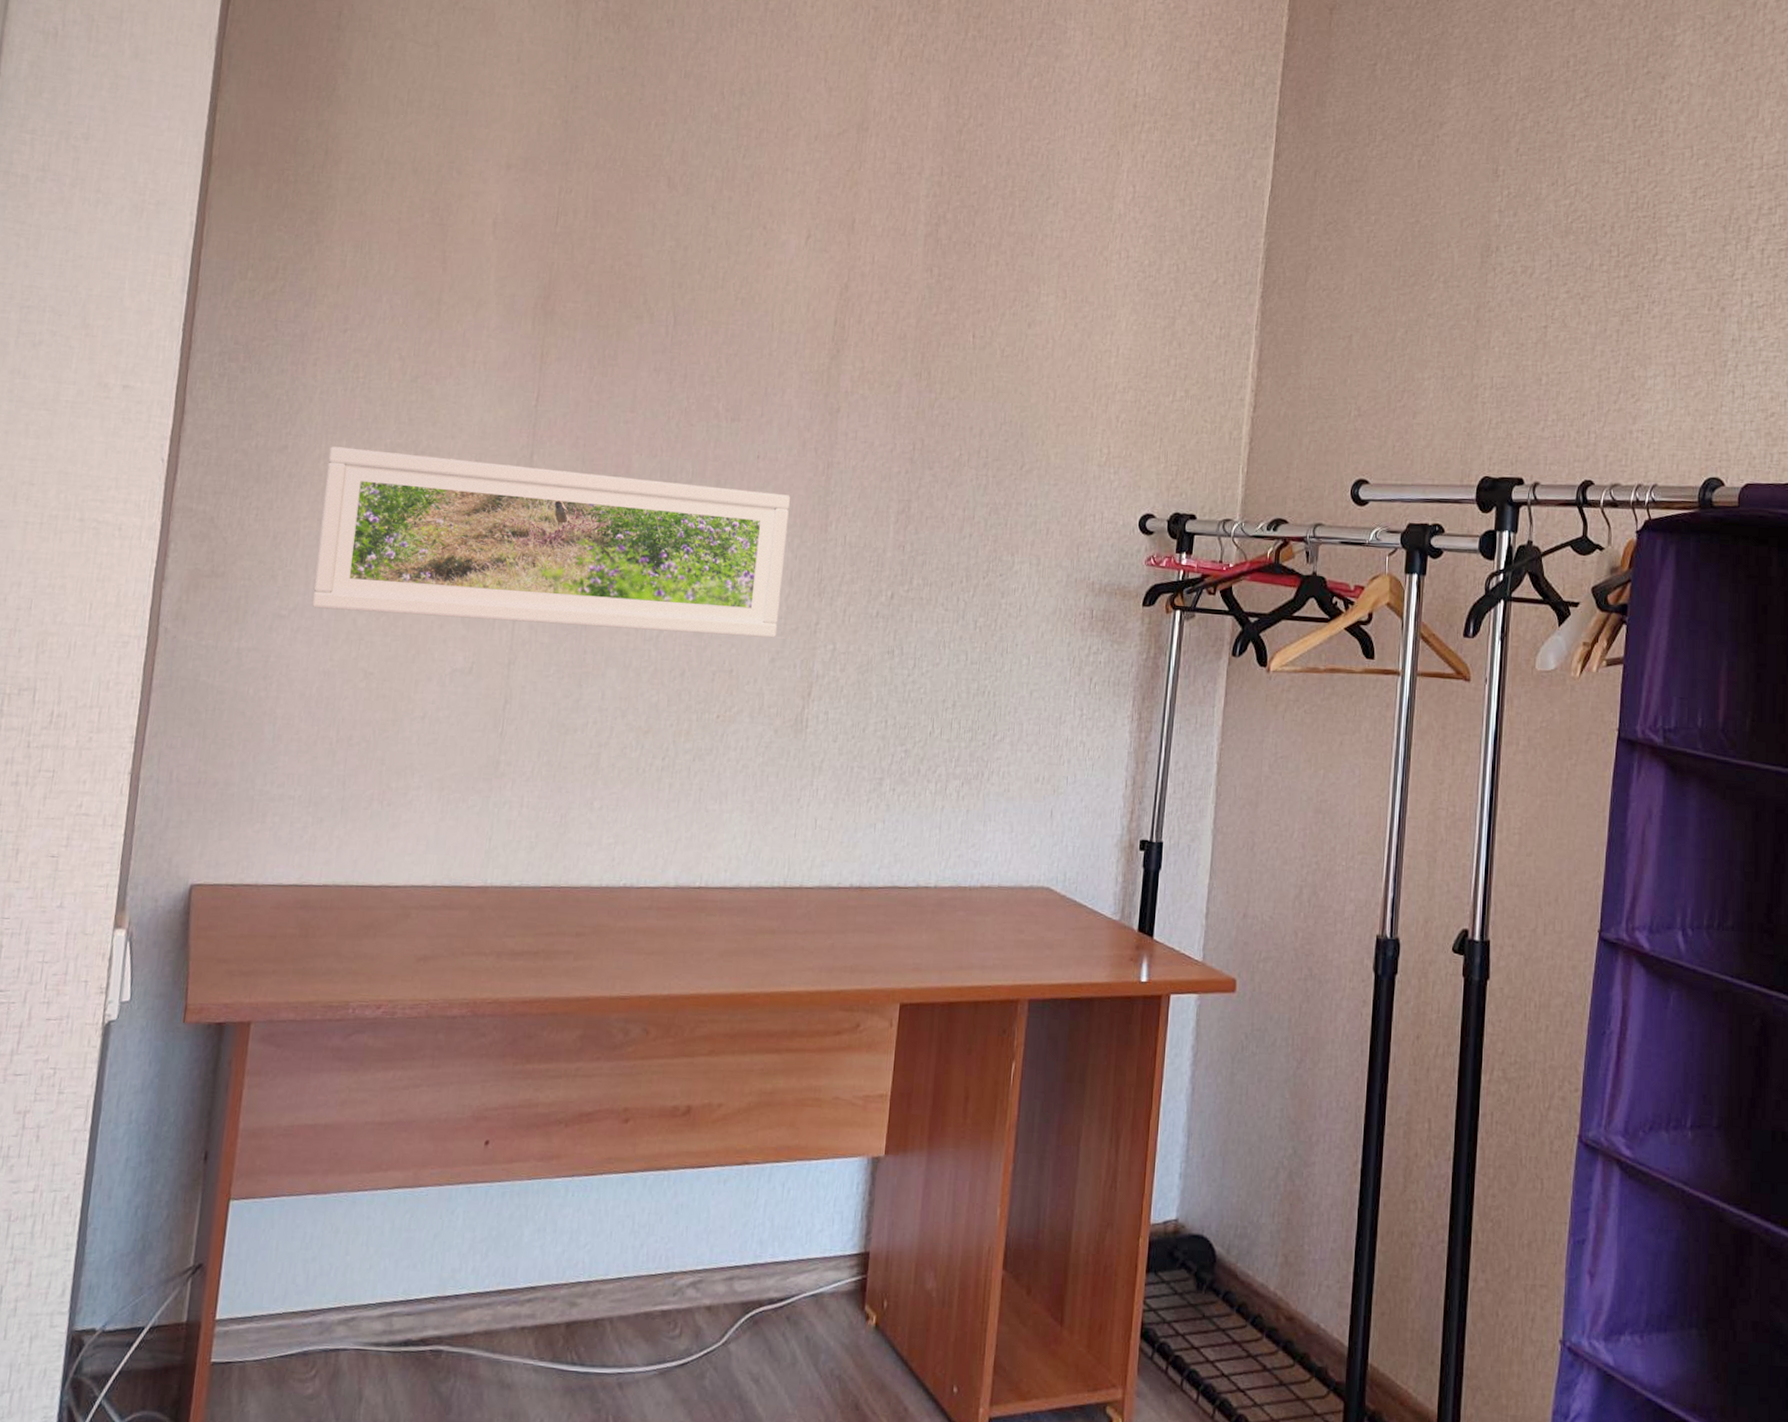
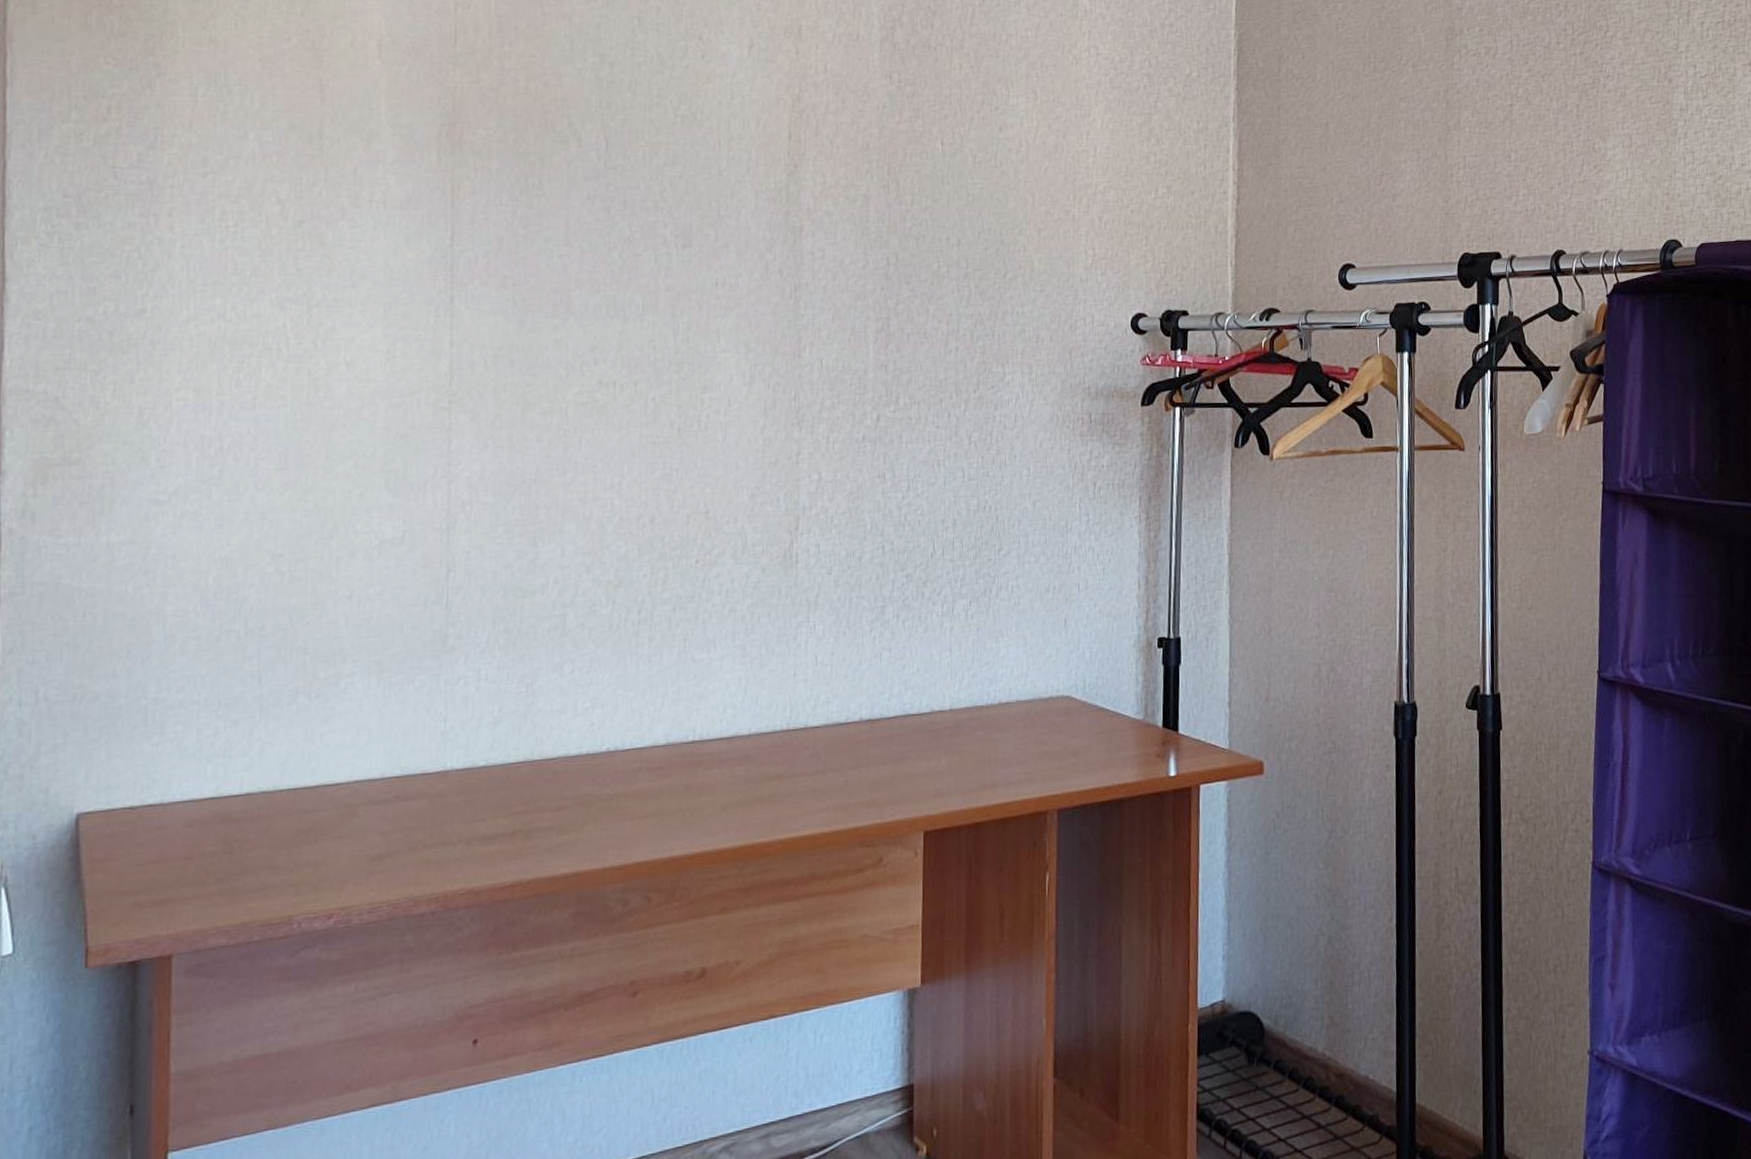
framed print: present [311,446,790,638] -> none [197,306,756,489]

